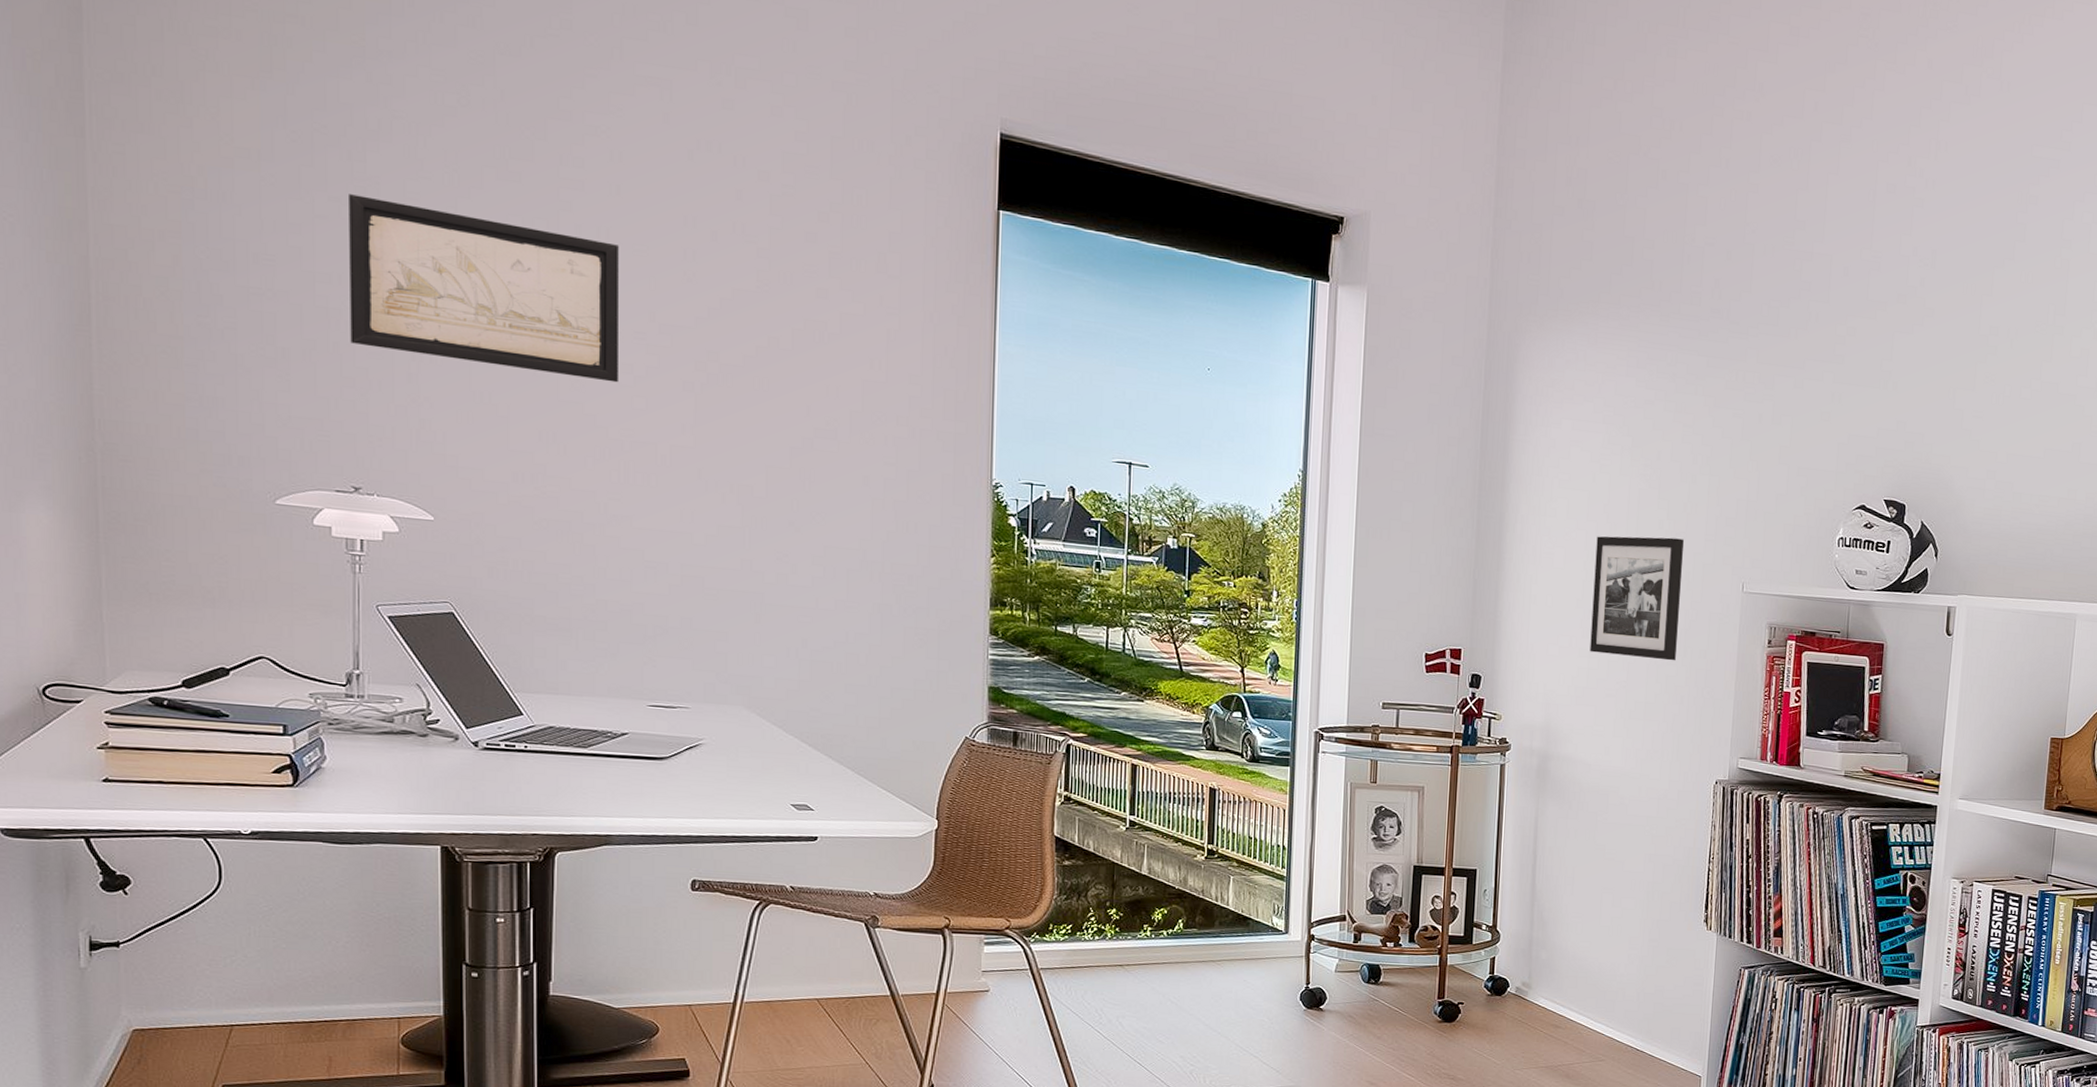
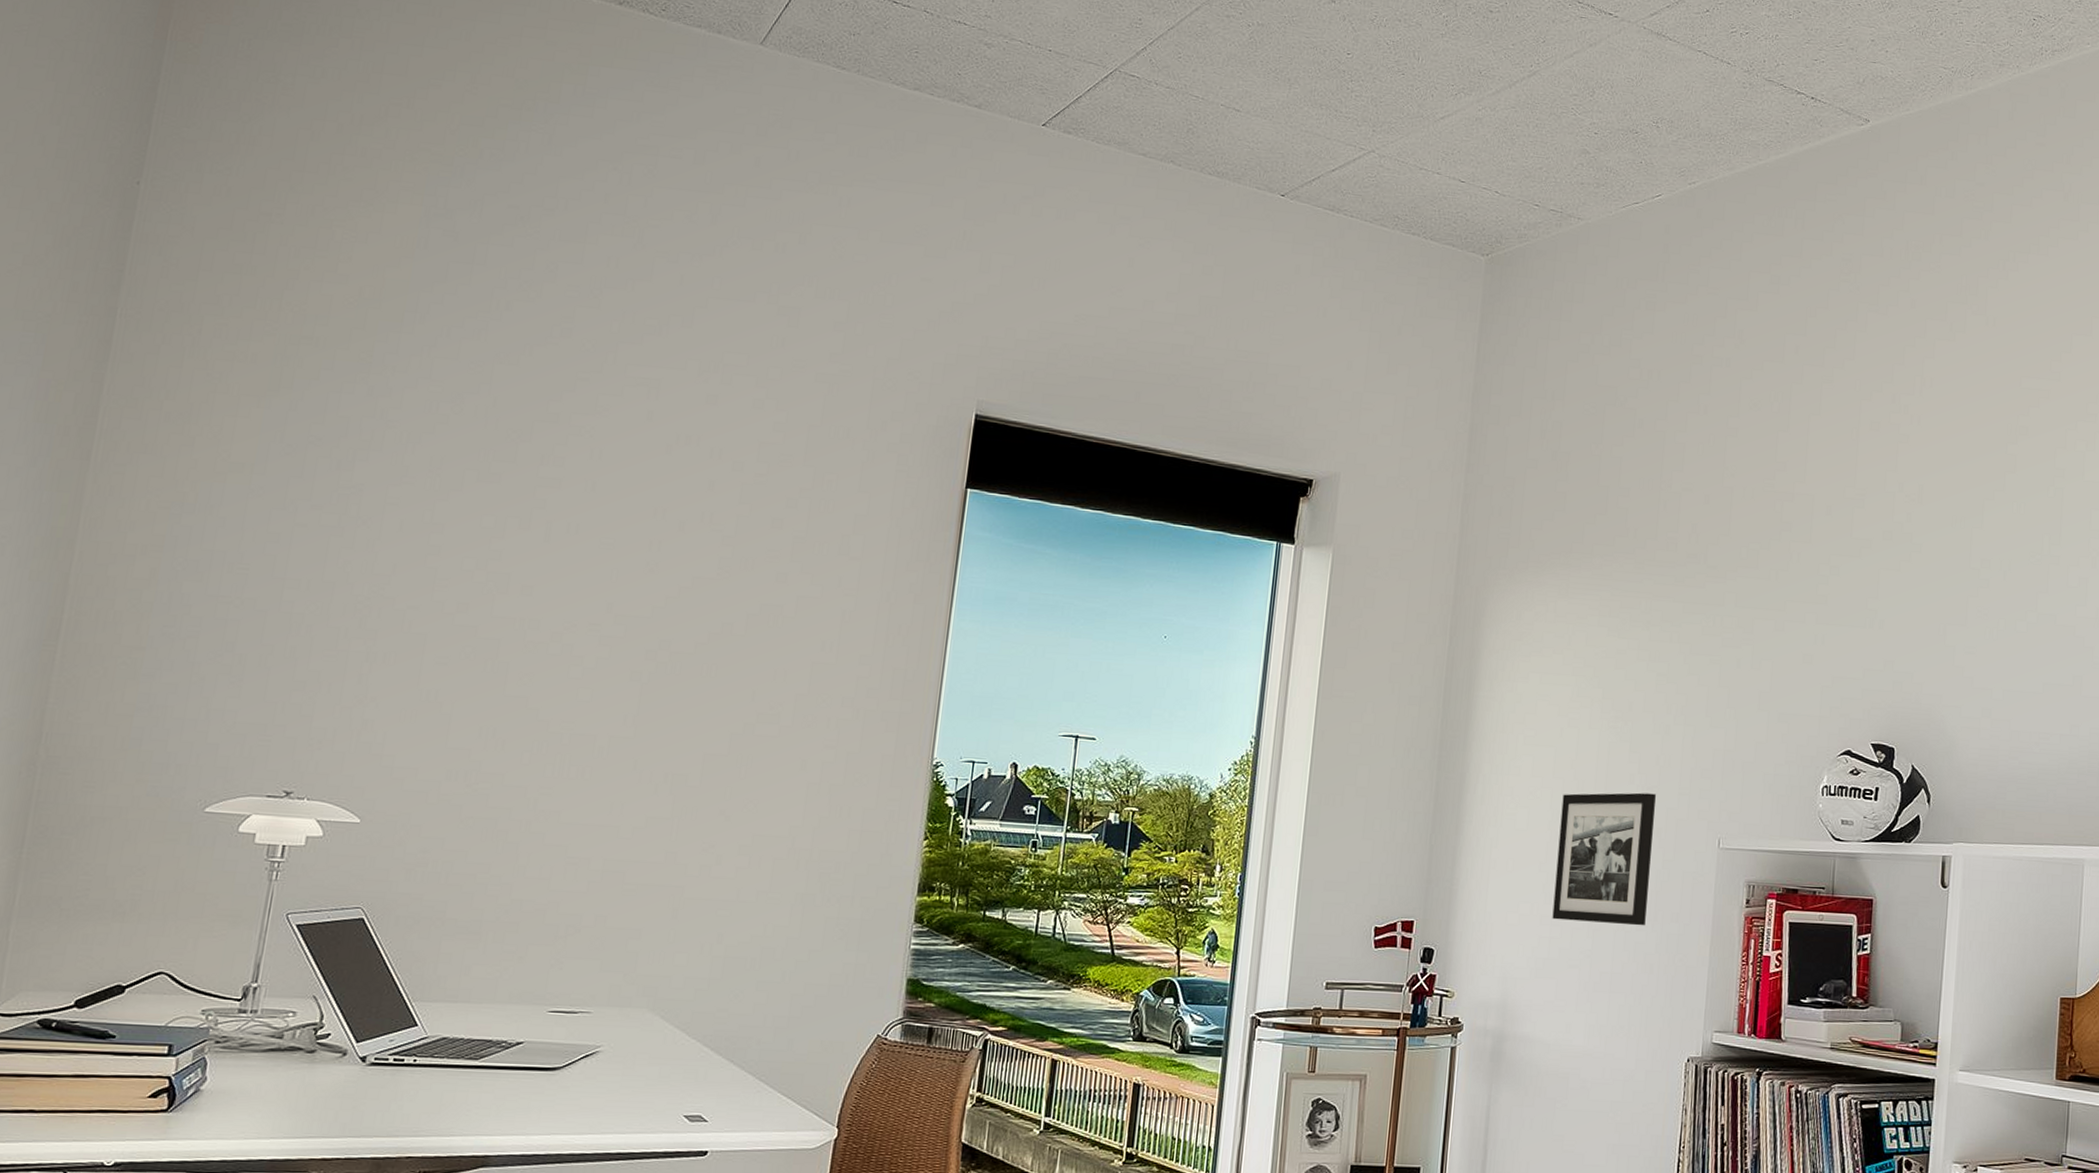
wall art: present [349,194,620,383] -> none [308,502,586,675]

